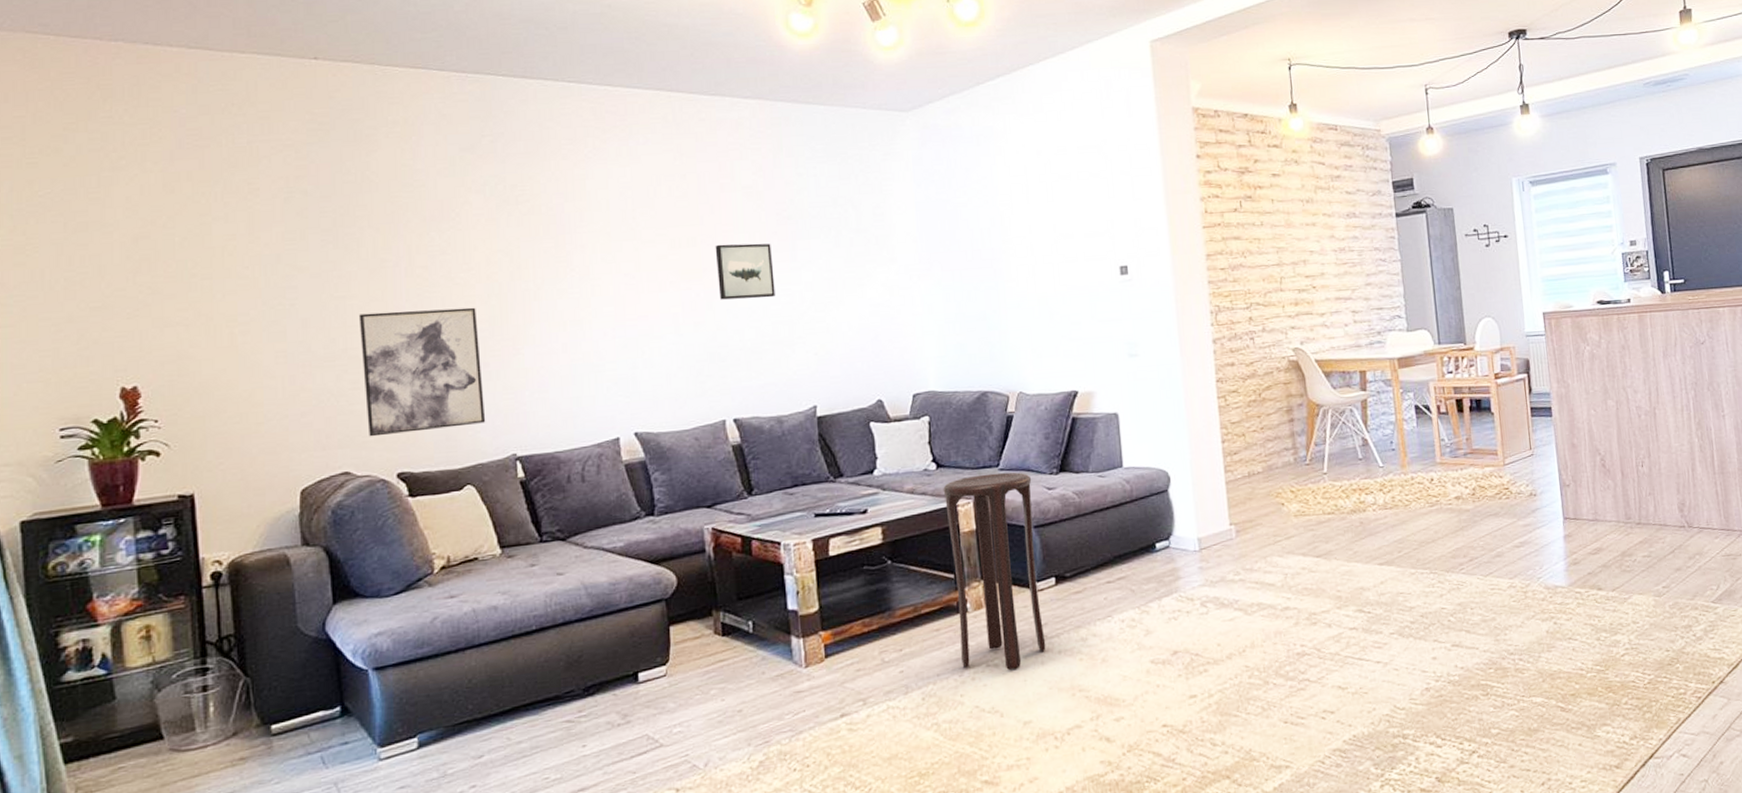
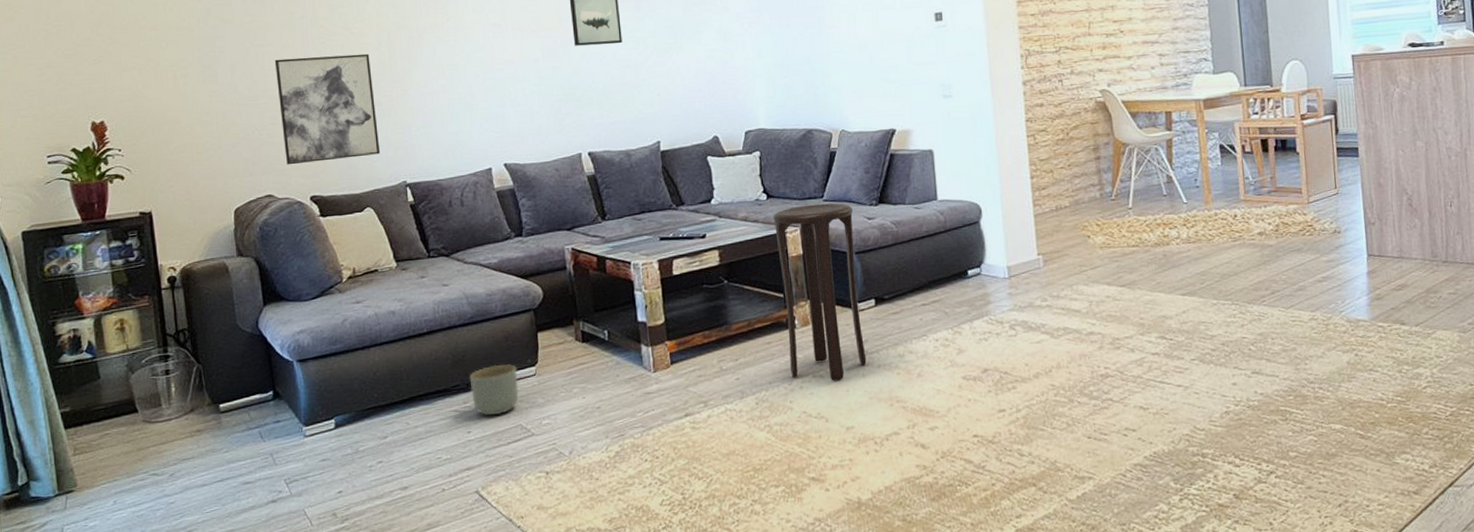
planter: none [586,664,646,726] -> present [469,364,519,416]

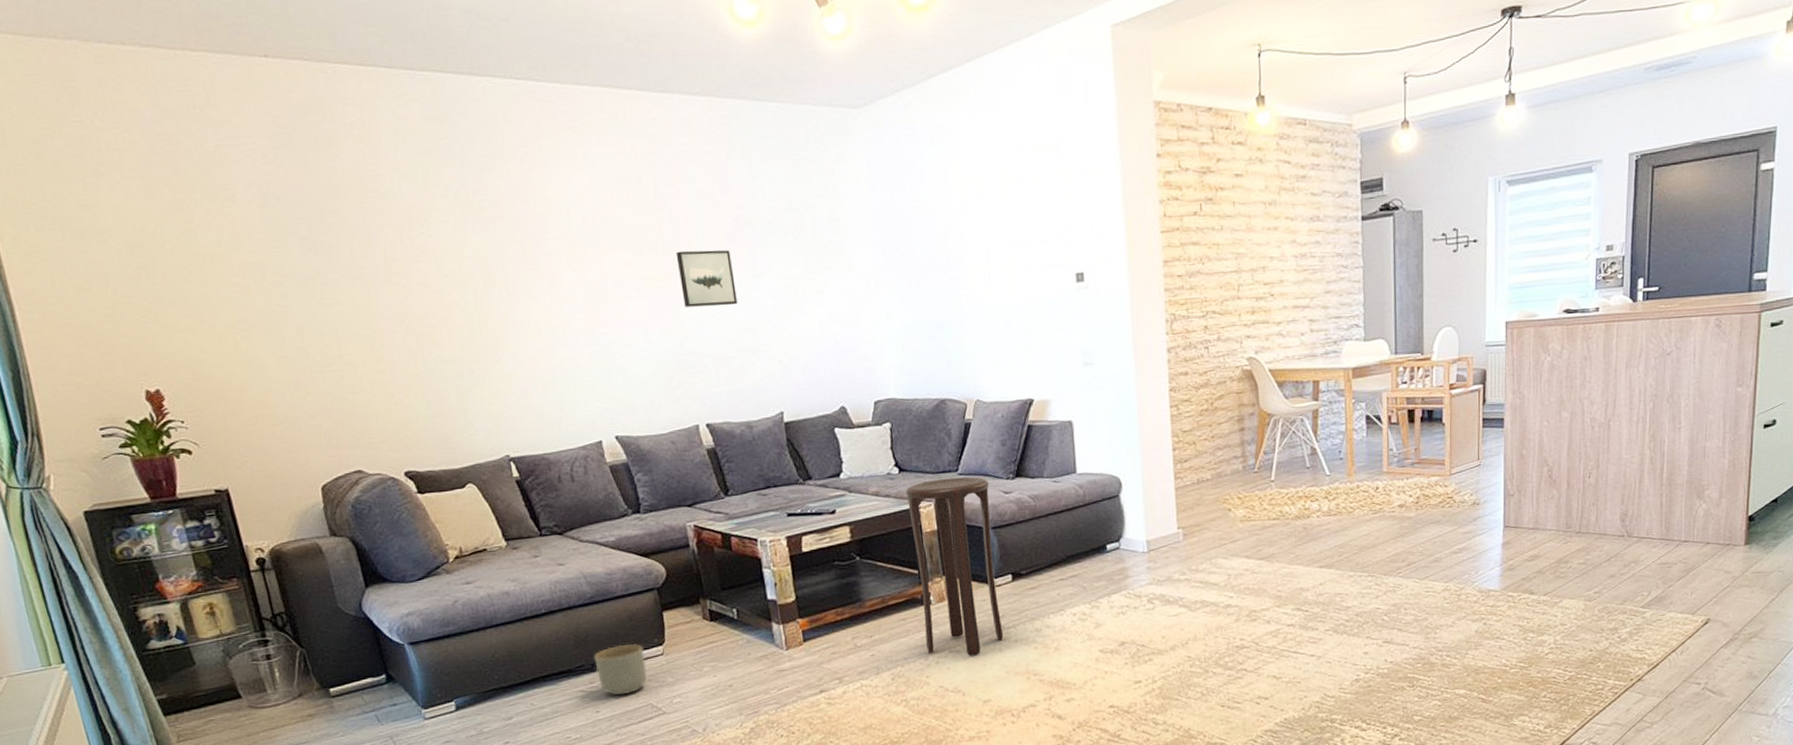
wall art: present [274,53,381,165] -> none [347,314,478,438]

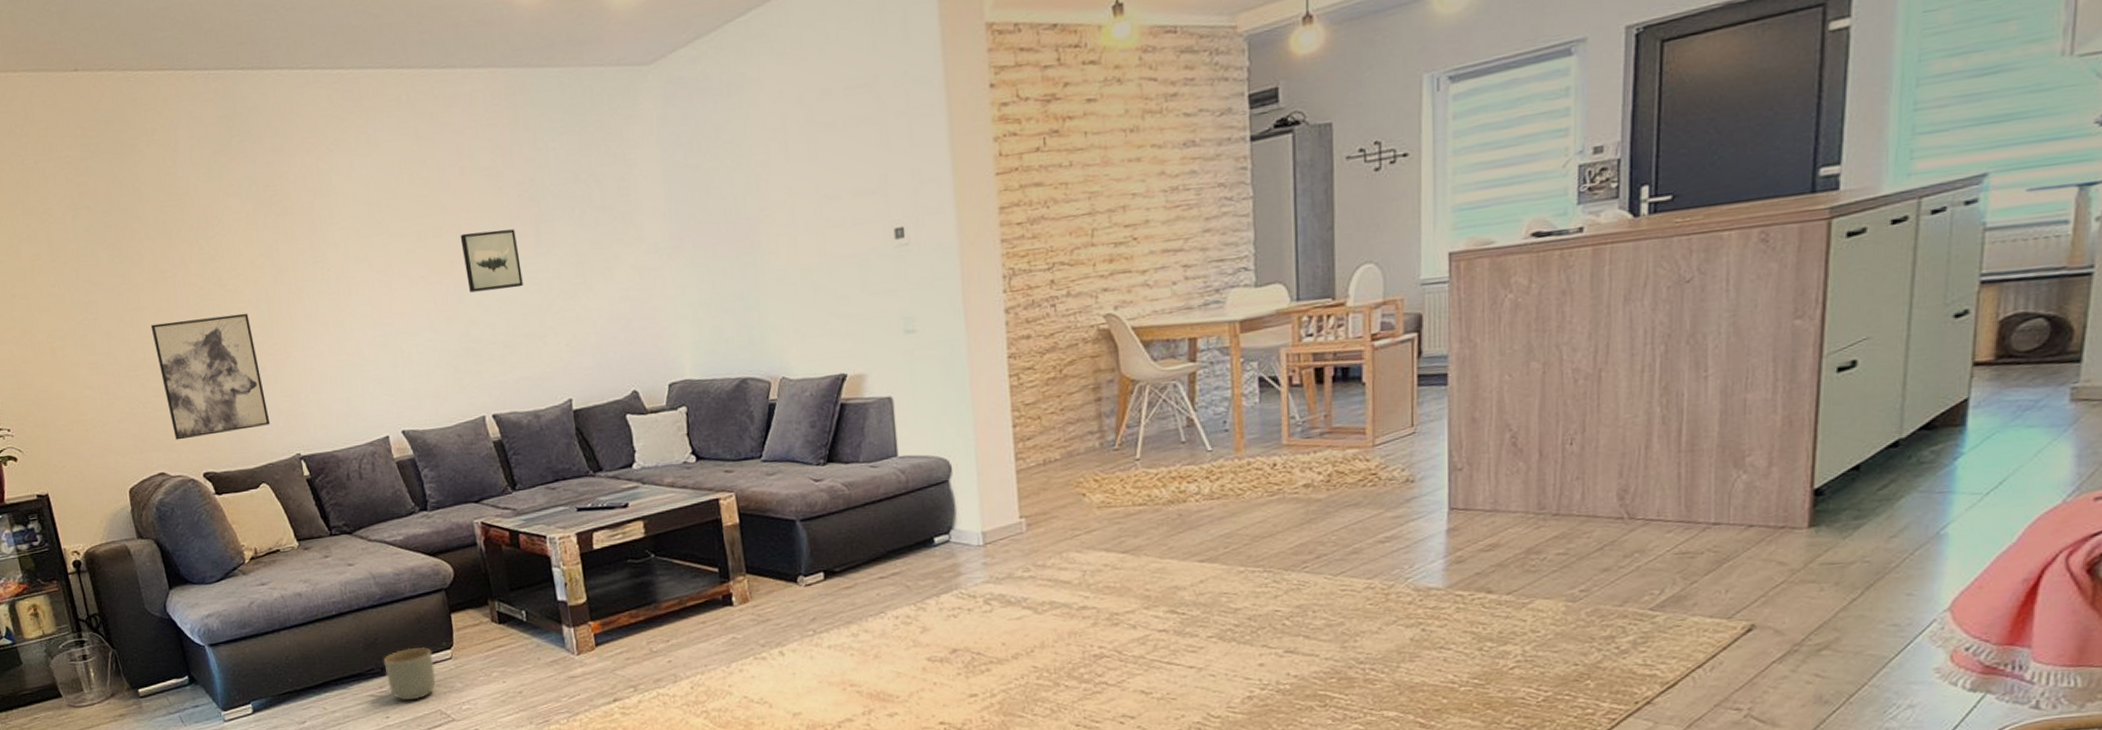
wall art: none [347,314,478,438] -> present [150,313,271,440]
stool: present [905,476,1004,656] -> none [704,463,815,663]

